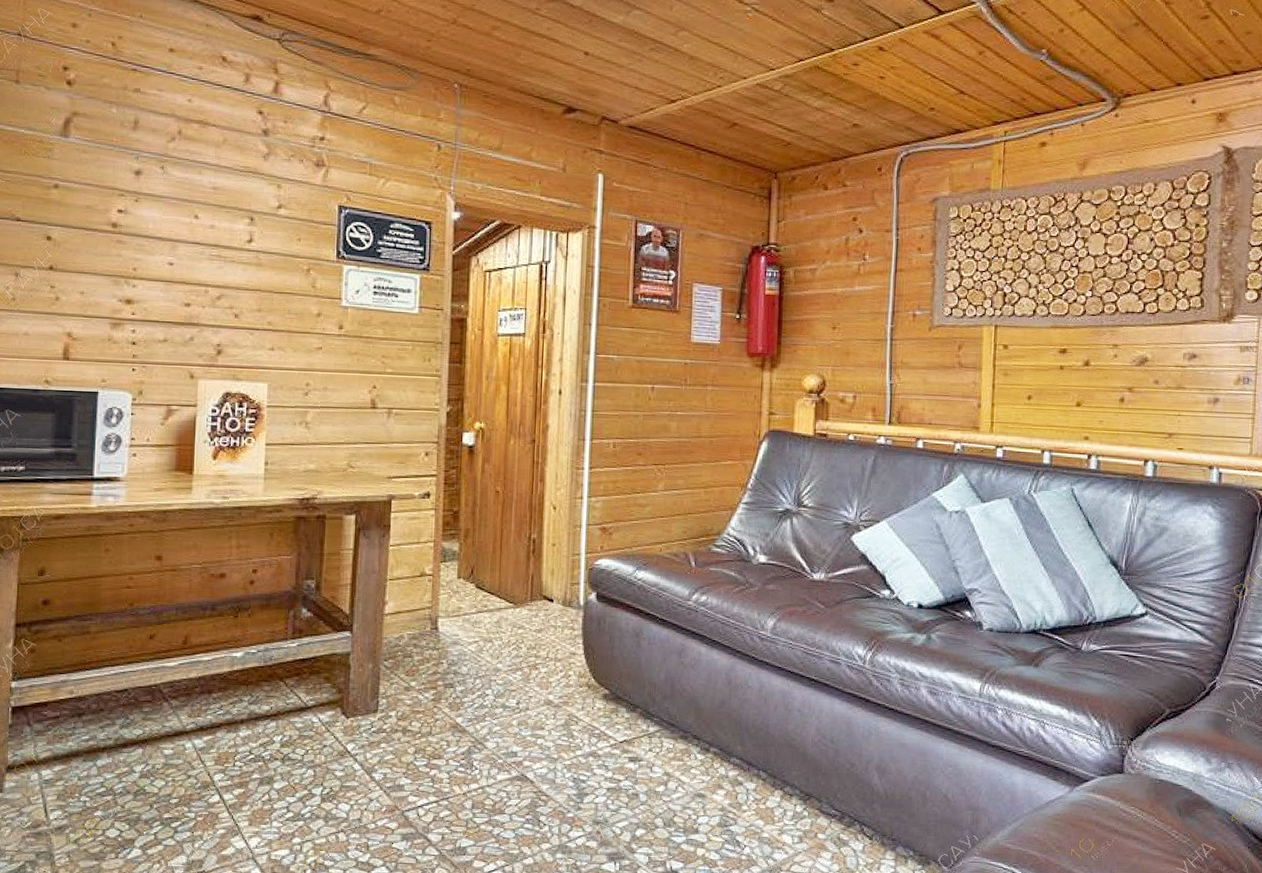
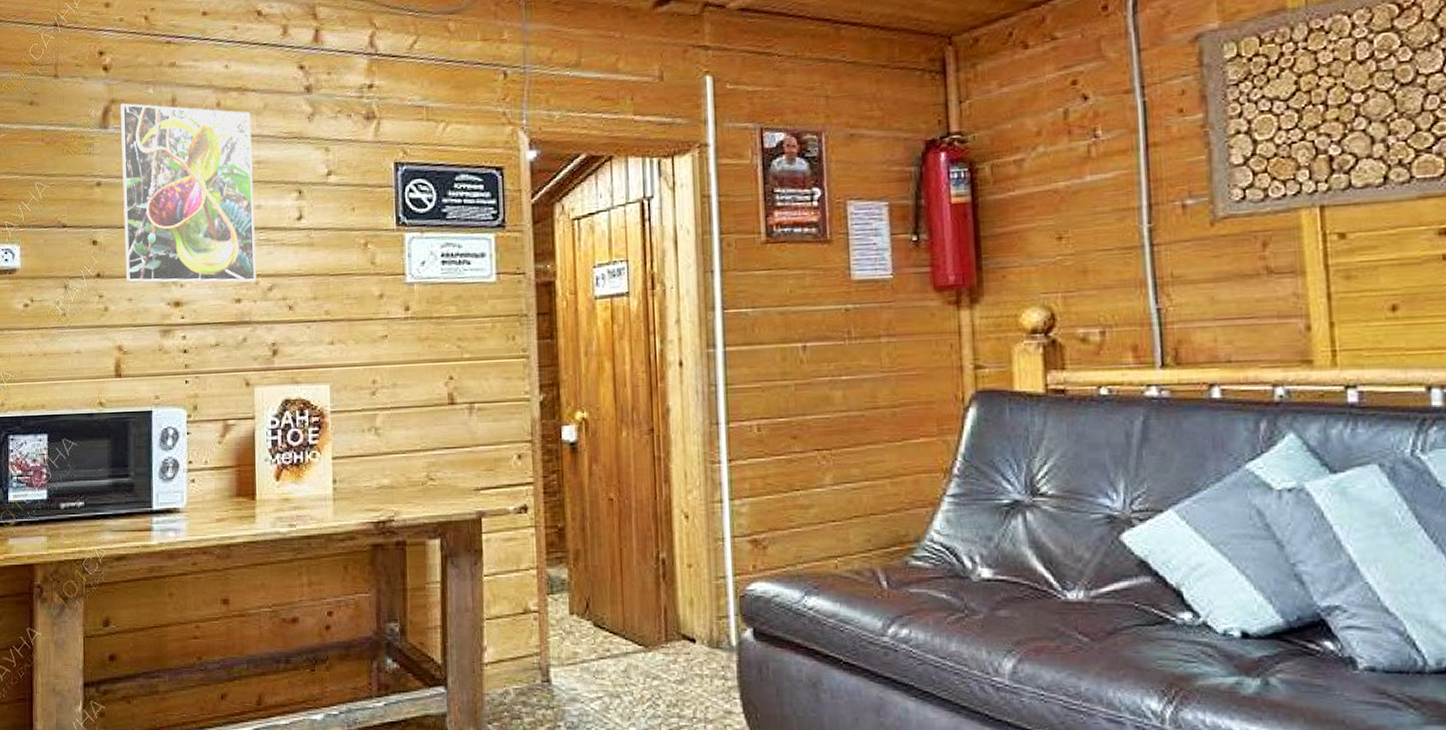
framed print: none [78,116,210,291] -> present [120,102,257,283]

